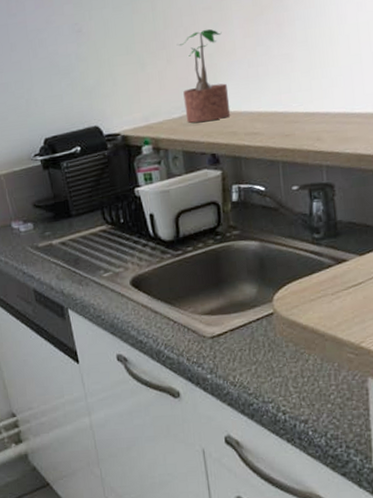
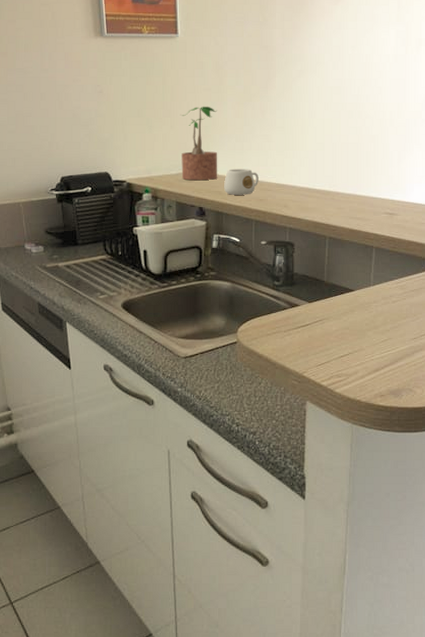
mug: none [239,99,282,134] -> present [224,169,259,195]

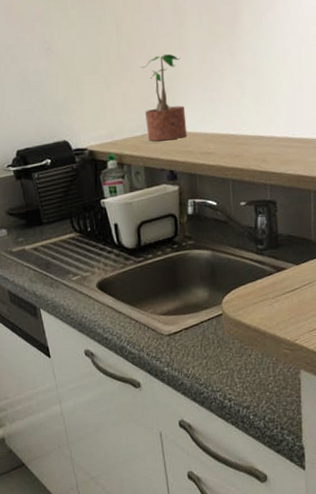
mug: present [224,169,259,195] -> none [194,122,233,154]

